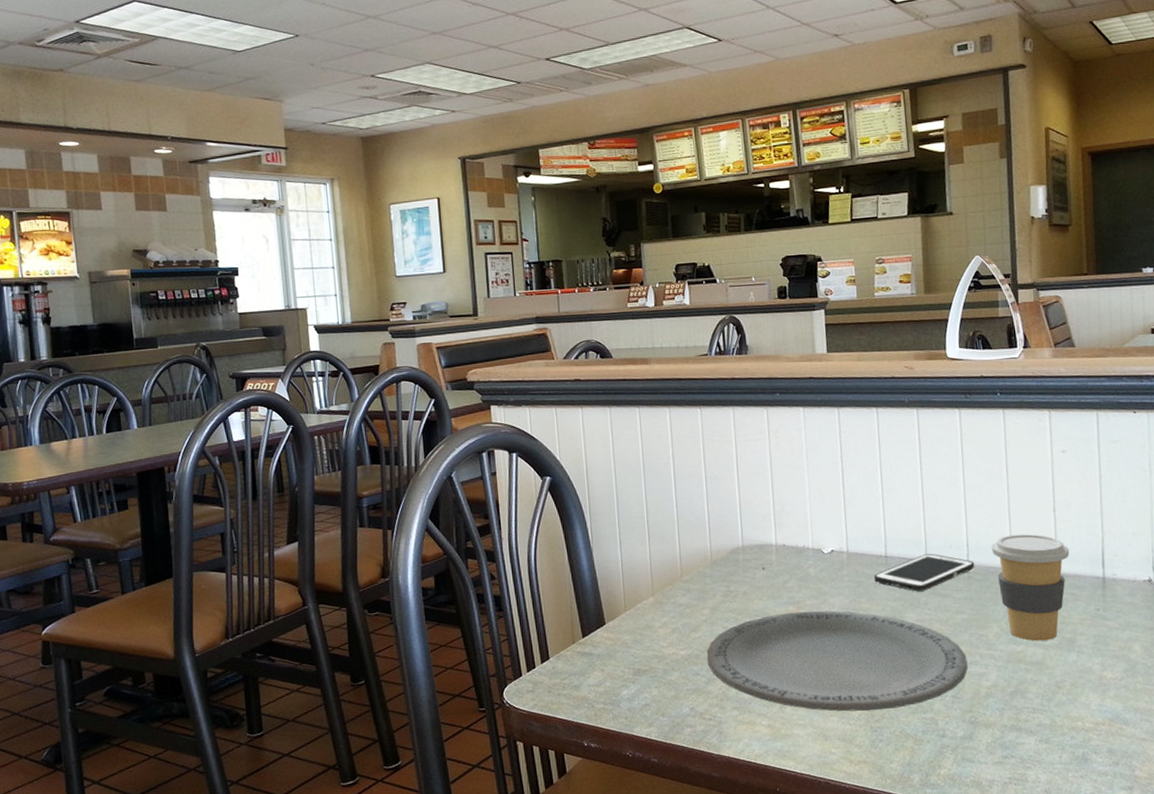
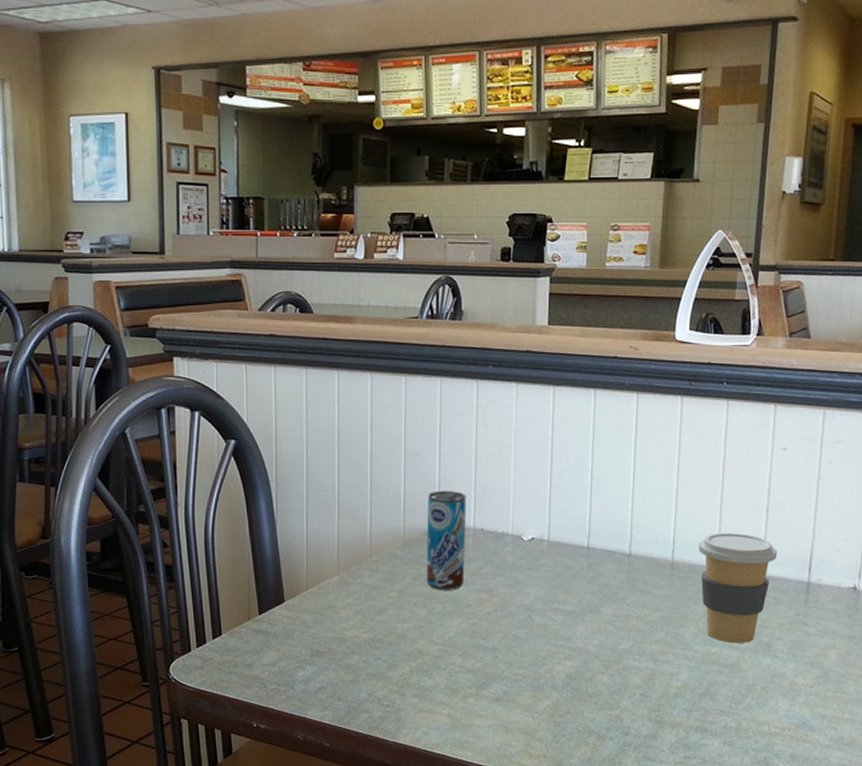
plate: present [706,610,968,712] -> none [390,600,660,706]
beverage can: none [730,510,772,606] -> present [426,490,467,591]
cell phone: present [874,553,975,592] -> none [574,547,679,586]

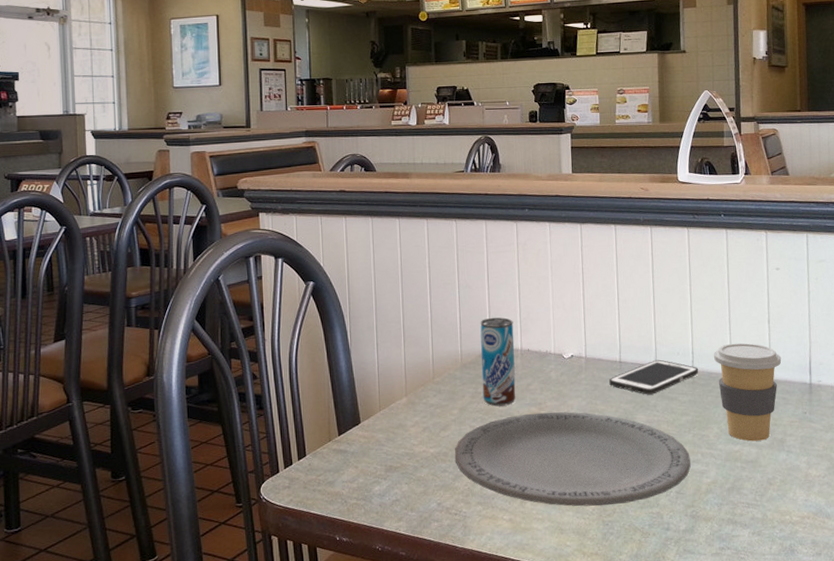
plate: none [390,600,660,706] -> present [454,412,691,507]
cell phone: none [574,547,679,586] -> present [609,359,699,395]

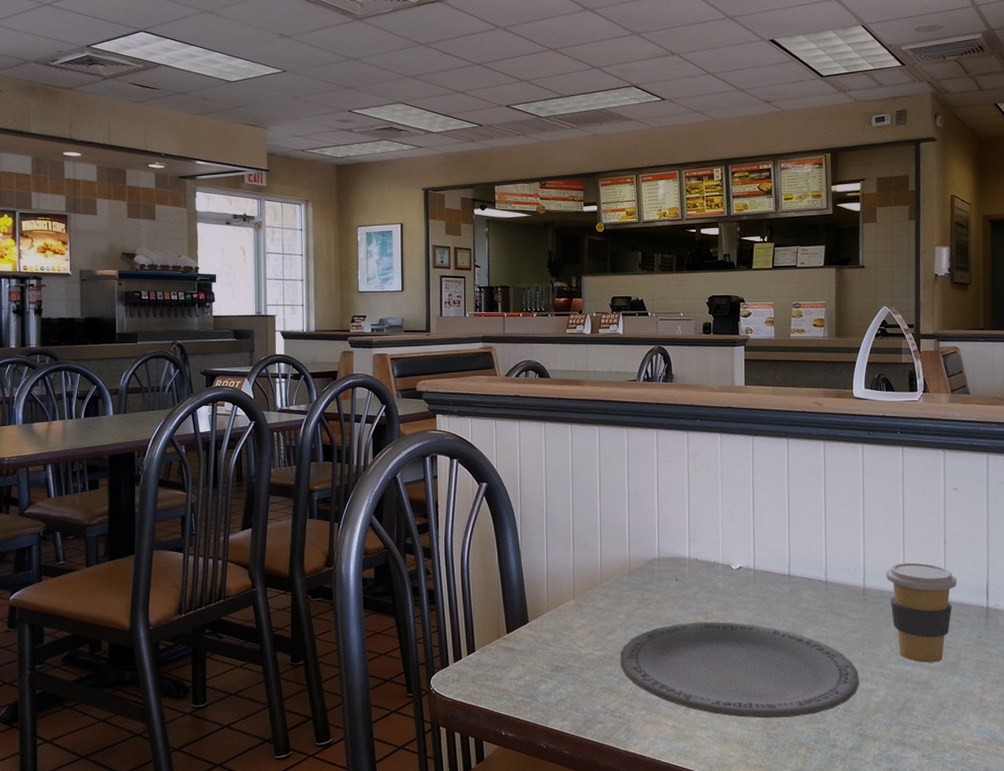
beverage can: present [480,317,516,407] -> none [649,525,683,614]
cell phone: present [609,359,699,395] -> none [777,575,870,610]

